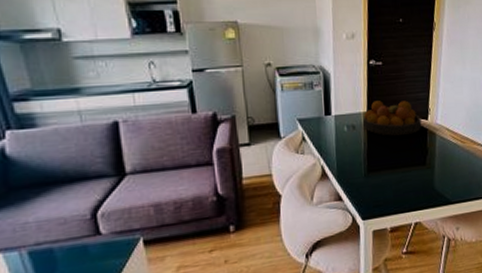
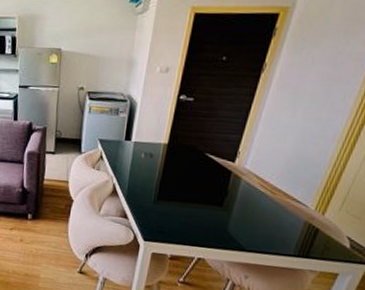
fruit bowl: present [363,100,422,136] -> none [161,135,227,173]

